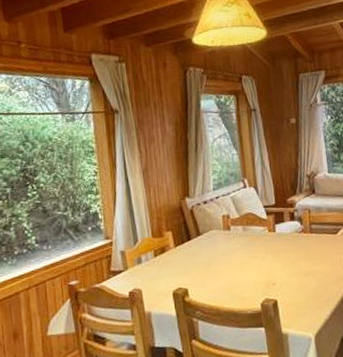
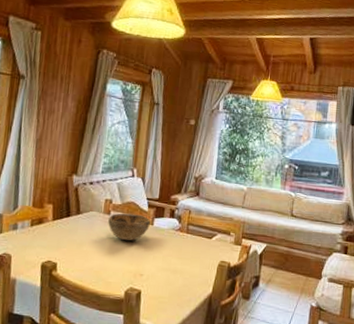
decorative bowl: none [229,224,272,253] -> present [108,213,150,241]

